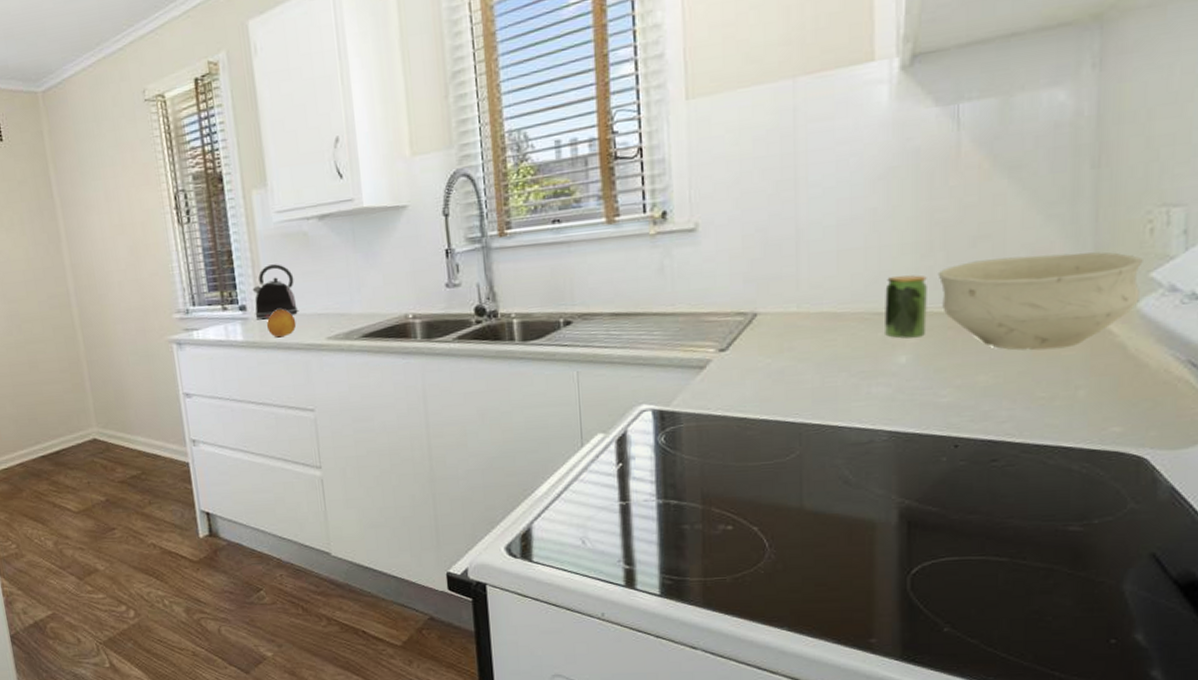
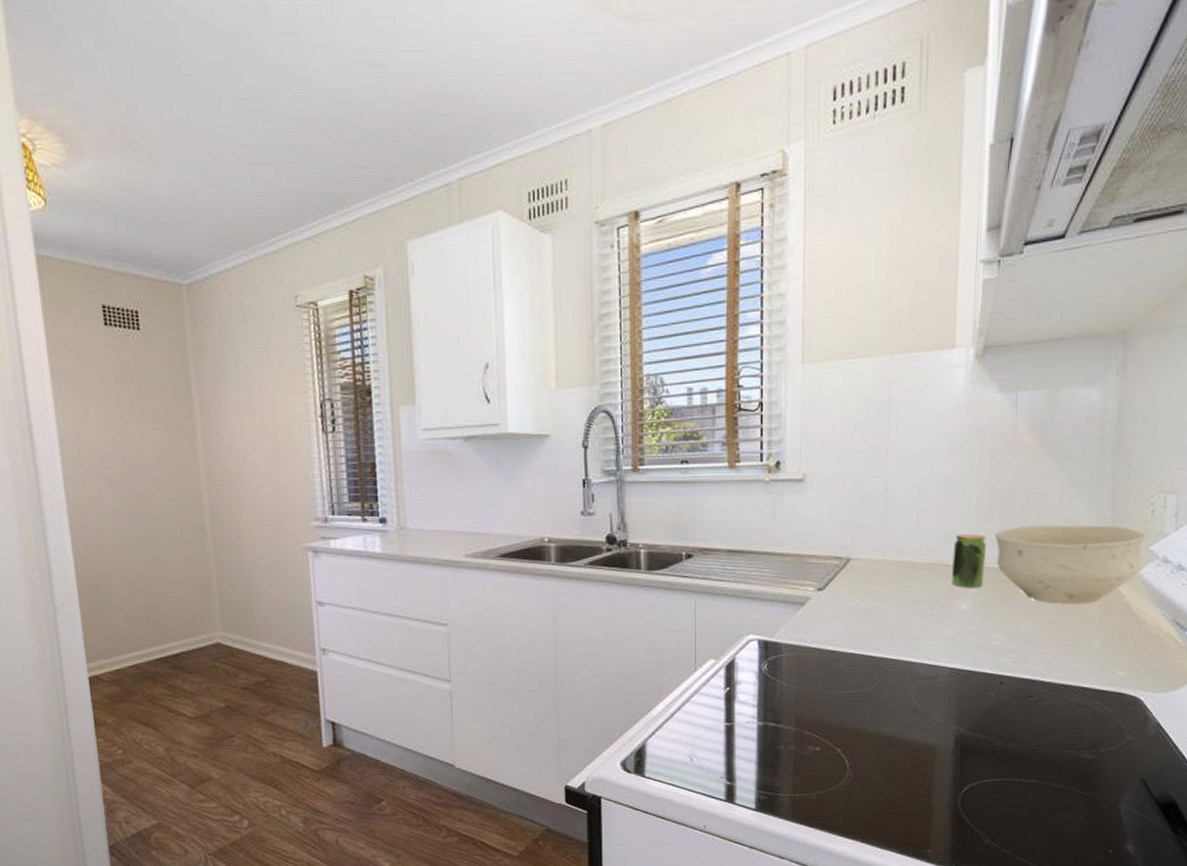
kettle: present [252,264,299,320] -> none [393,480,439,533]
fruit: present [266,309,297,338] -> none [405,524,436,552]

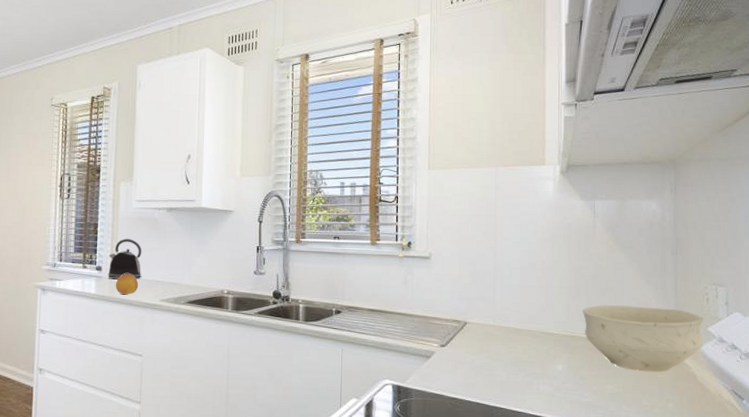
kettle: none [393,480,439,533] -> present [108,239,142,280]
fruit: none [405,524,436,552] -> present [115,273,139,295]
jar: present [950,534,986,589] -> none [548,309,575,353]

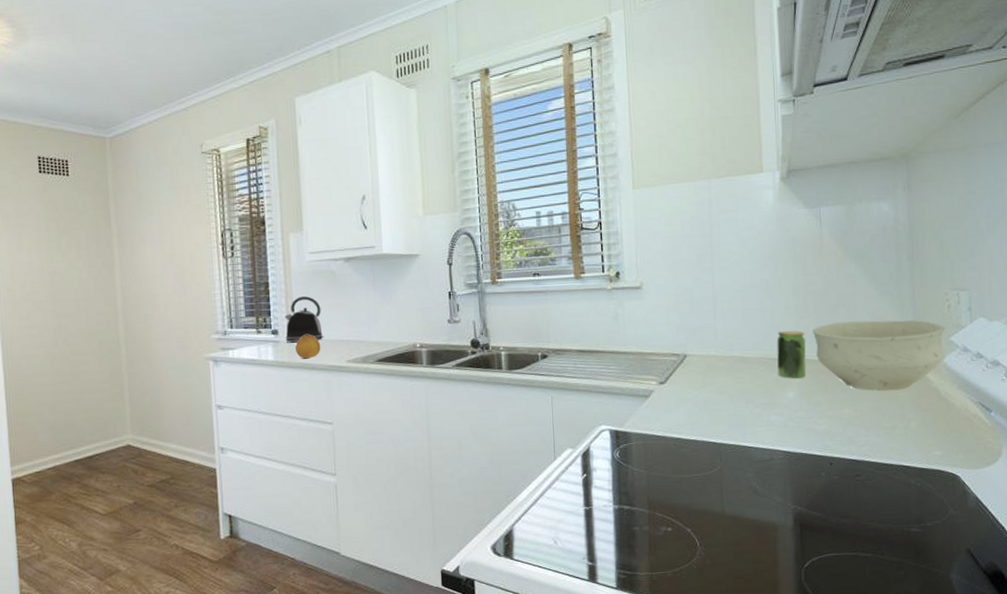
jar: none [548,309,575,353] -> present [777,331,807,379]

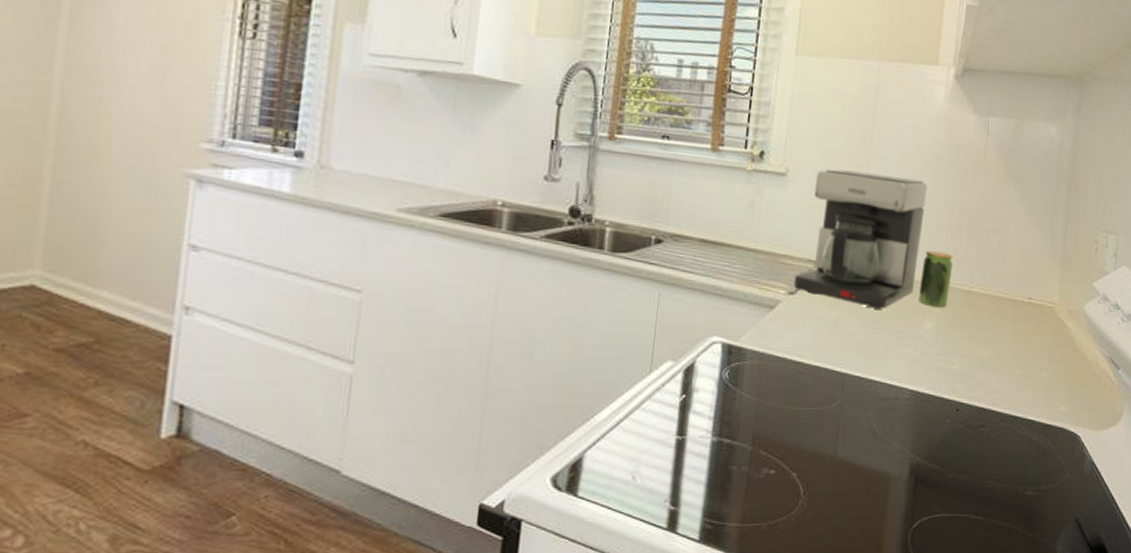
kettle: present [284,296,324,343] -> none [313,111,373,176]
fruit: present [295,335,321,359] -> none [324,165,364,199]
coffee maker: none [662,273,772,387] -> present [793,169,928,309]
bowl: present [812,320,945,392] -> none [961,249,1090,335]

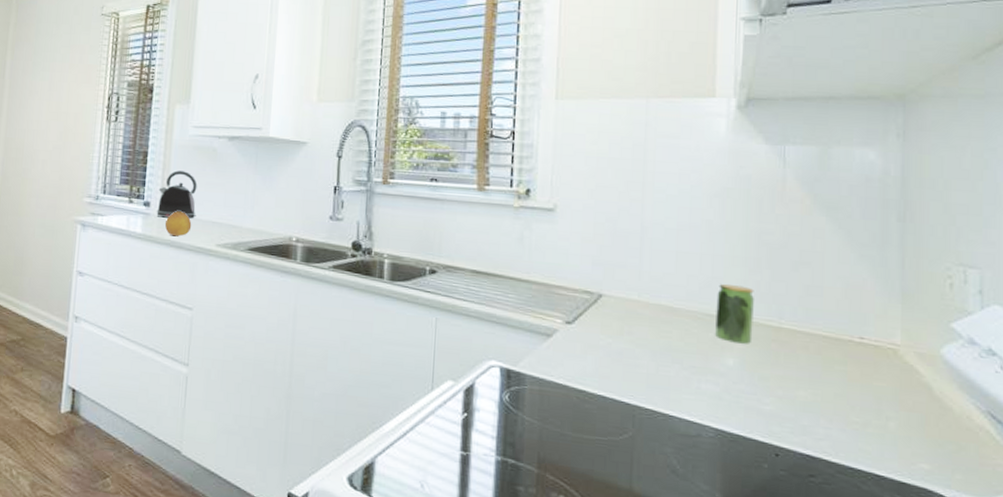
kettle: none [313,111,373,176] -> present [156,170,198,219]
fruit: none [324,165,364,199] -> present [164,211,192,237]
coffee maker: present [793,169,928,309] -> none [570,204,715,343]

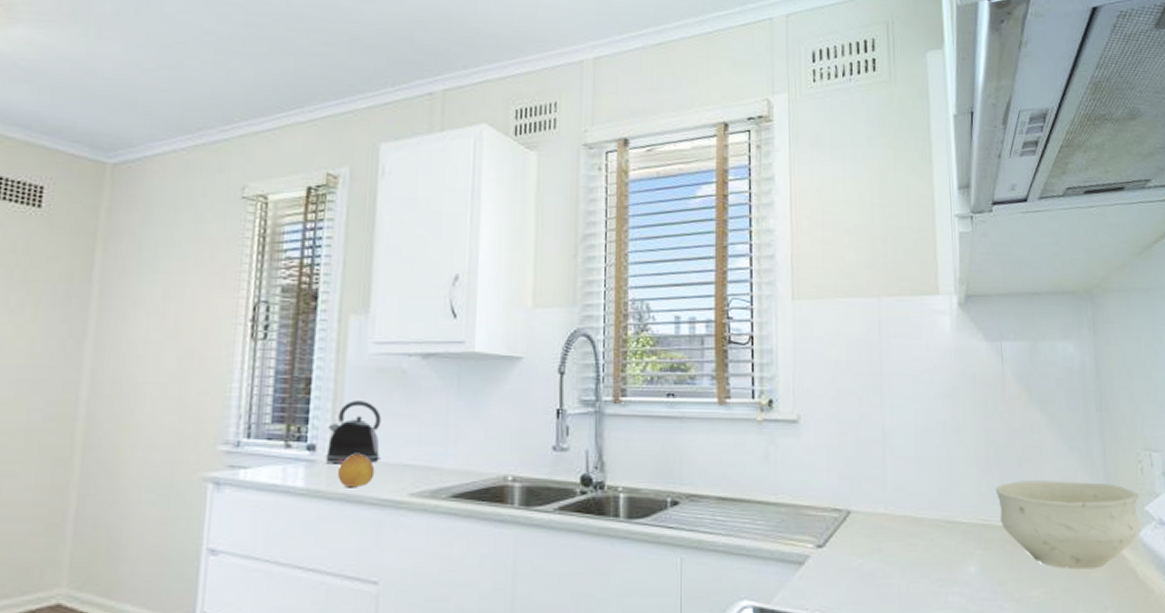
jar: present [714,284,754,344] -> none [955,488,990,549]
bowl: none [764,283,944,379] -> present [995,481,1140,570]

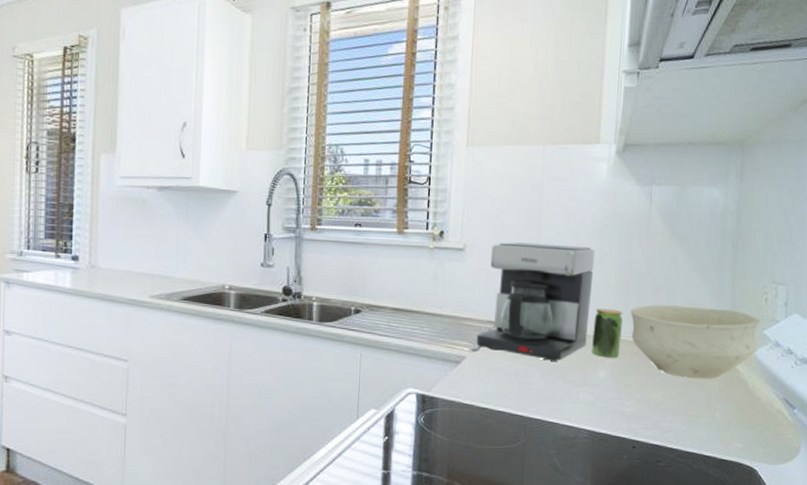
kettle: present [325,401,382,464] -> none [86,223,128,272]
fruit: present [337,454,375,488] -> none [95,264,124,290]
coffee maker: none [821,411,950,556] -> present [476,242,595,361]
jar: none [955,488,990,549] -> present [590,309,623,358]

